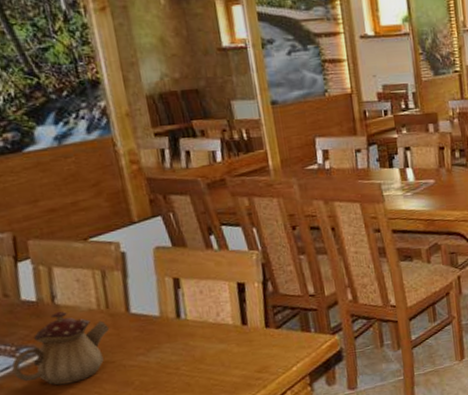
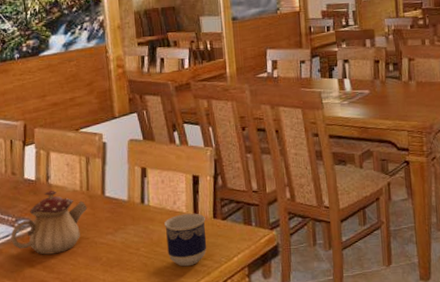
cup: none [207,324,261,382] -> present [164,213,207,267]

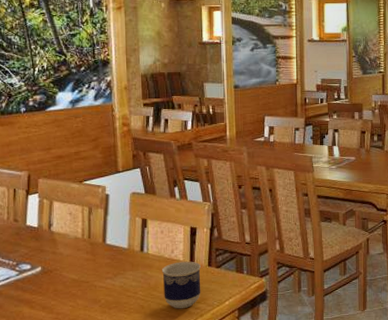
teapot: present [11,190,88,255] -> none [11,237,89,297]

